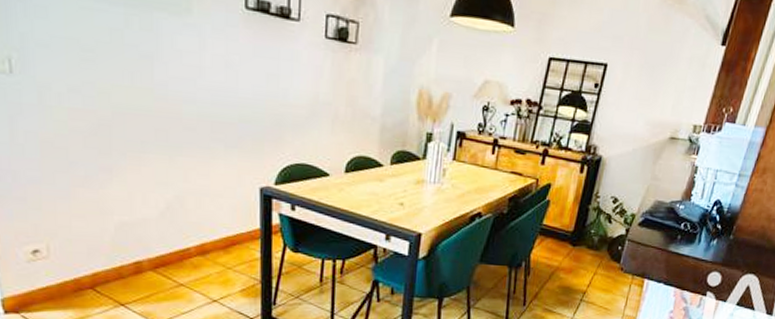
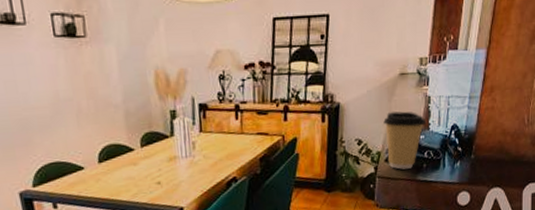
coffee cup: none [641,175,689,237] -> present [383,111,426,170]

